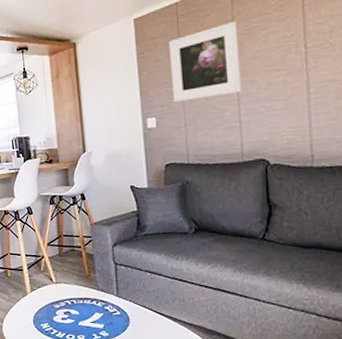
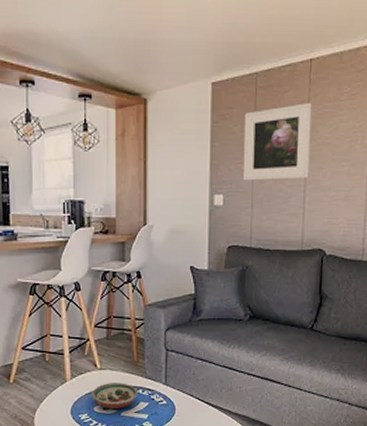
decorative bowl: none [50,295,93,319] -> present [91,383,139,409]

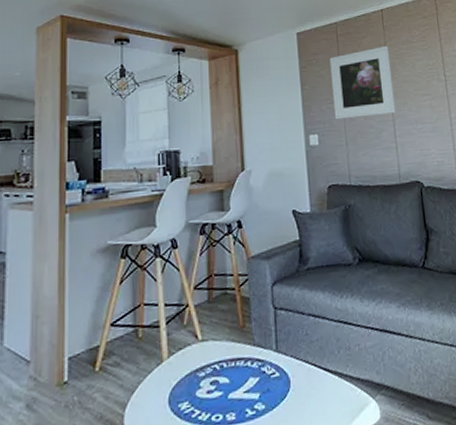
decorative bowl: present [91,383,139,409] -> none [192,355,247,392]

